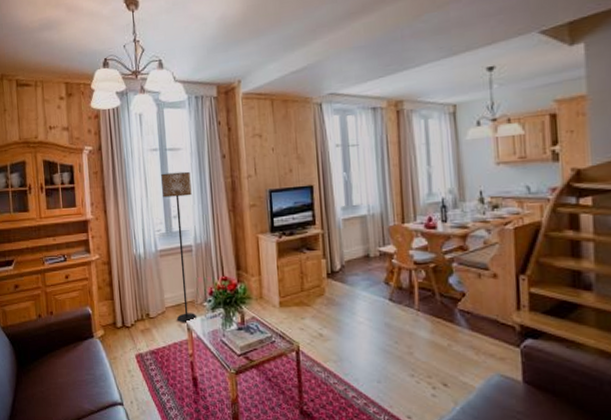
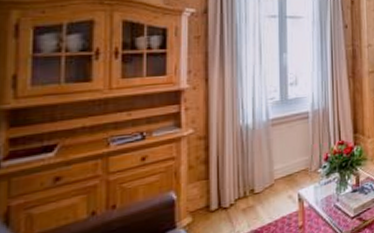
floor lamp: present [161,171,197,322] -> none [279,39,311,193]

